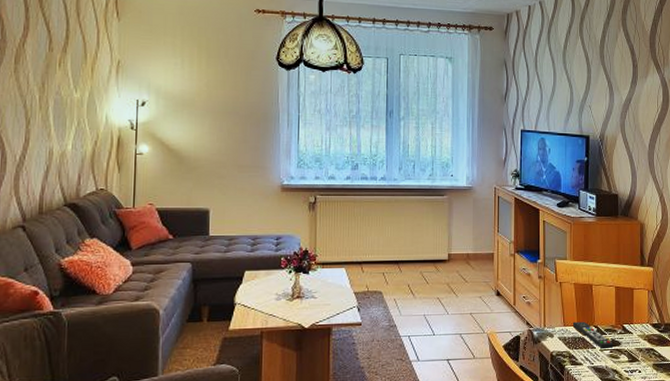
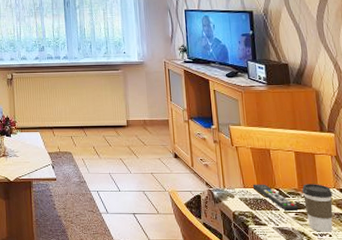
coffee cup: none [618,319,645,369] -> present [301,184,333,232]

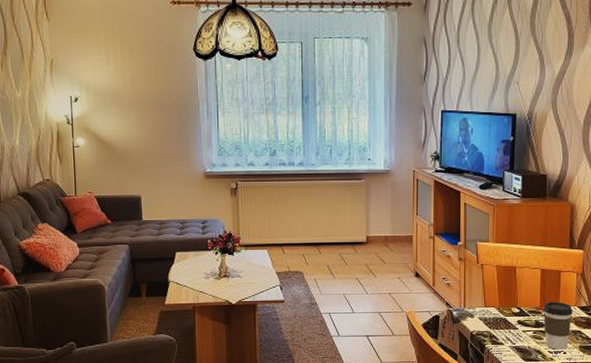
remote control: present [252,184,299,212] -> none [494,303,537,330]

